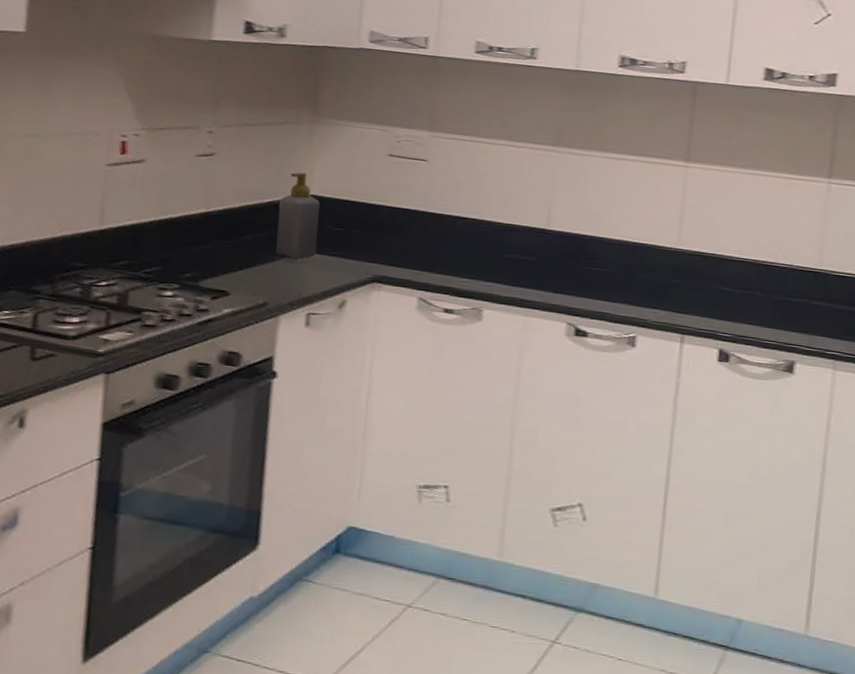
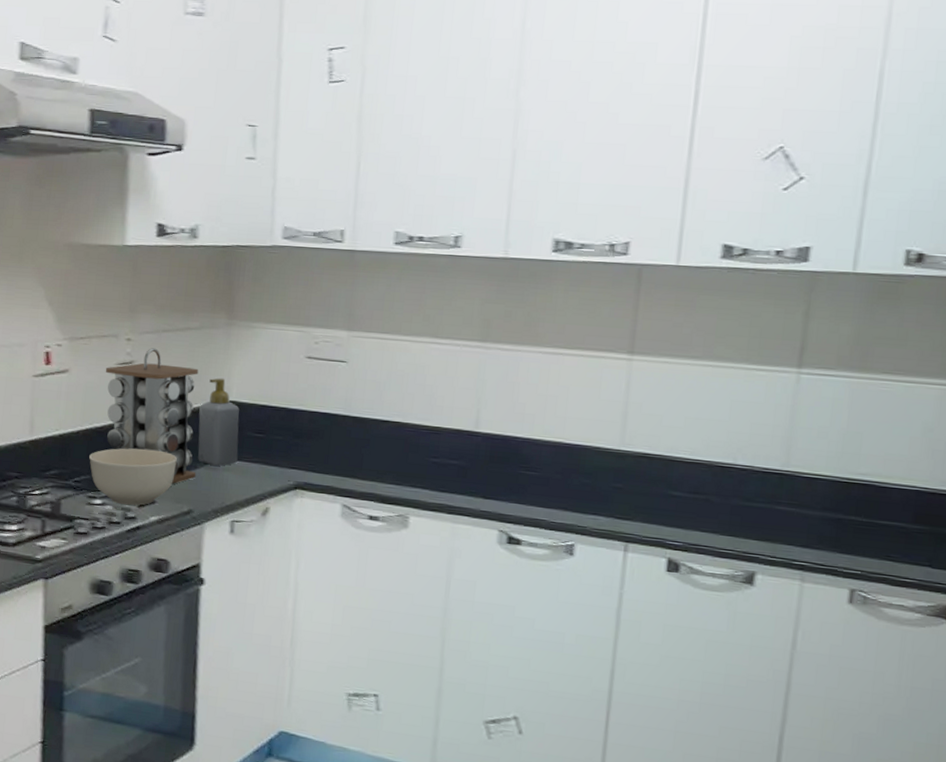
bowl: none [161,239,254,298] -> present [89,448,177,506]
spice rack: none [181,141,281,276] -> present [105,348,199,484]

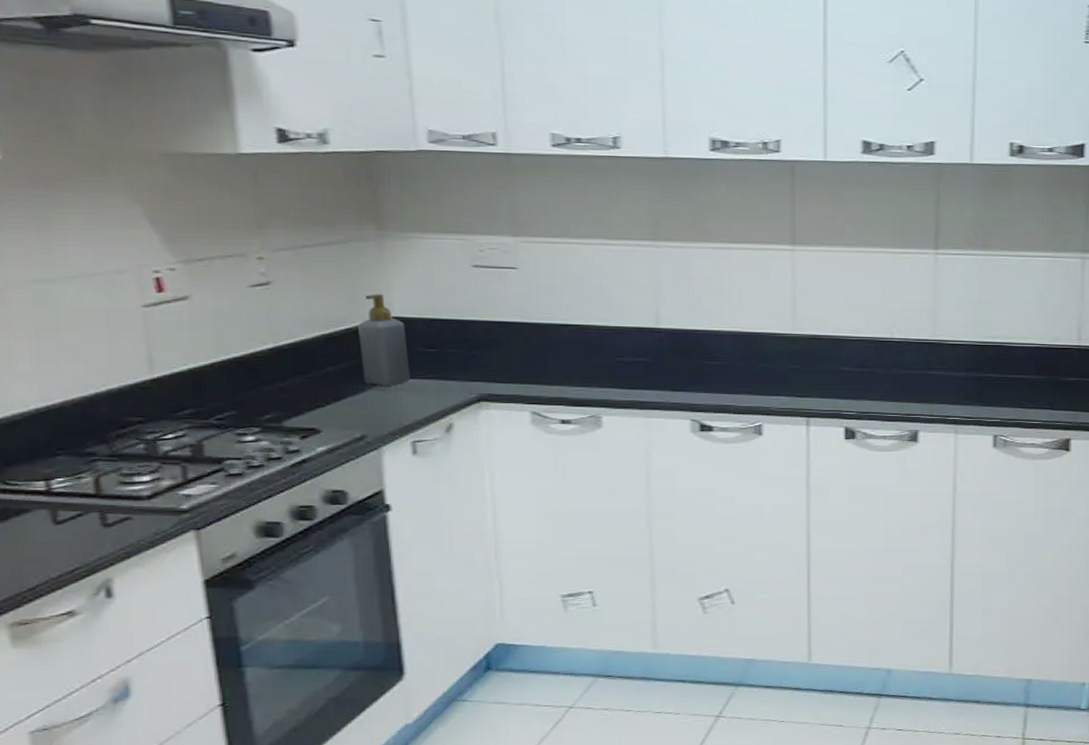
bowl: present [89,448,177,506] -> none [231,376,340,439]
spice rack: present [105,348,199,484] -> none [236,266,365,410]

